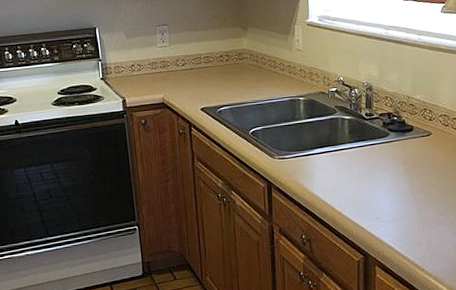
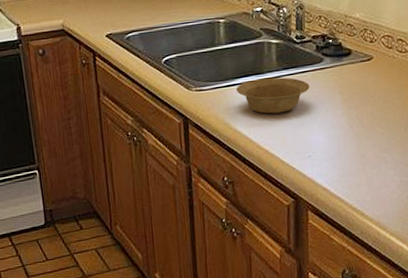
bowl: none [313,148,377,181] -> present [236,77,310,114]

